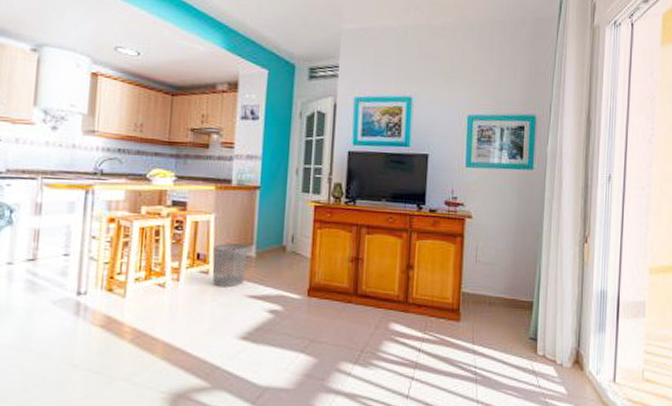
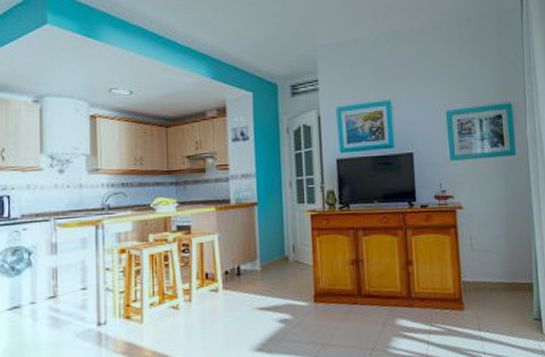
waste bin: present [212,243,248,288] -> none [220,259,253,303]

